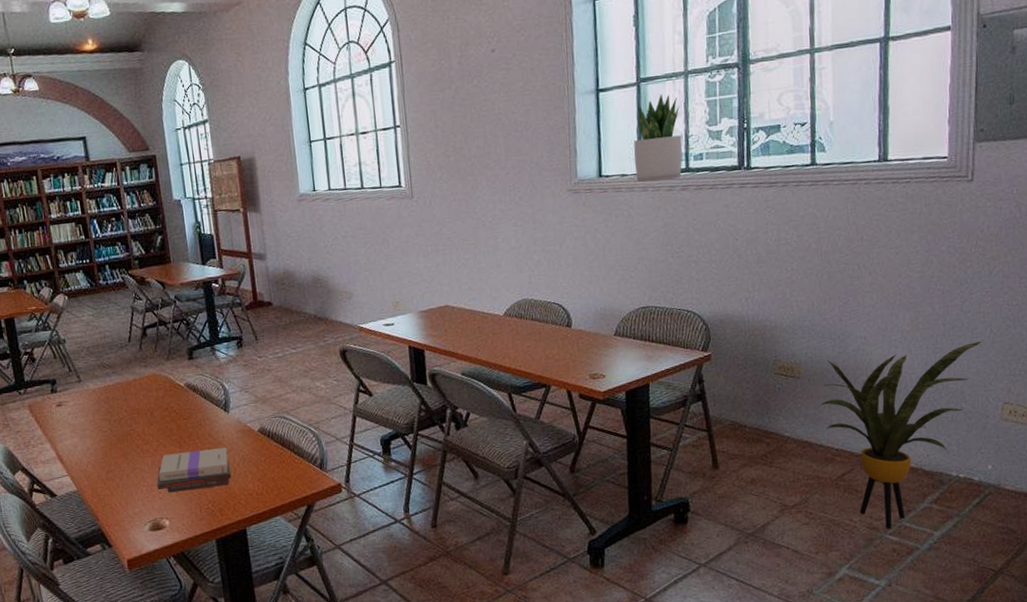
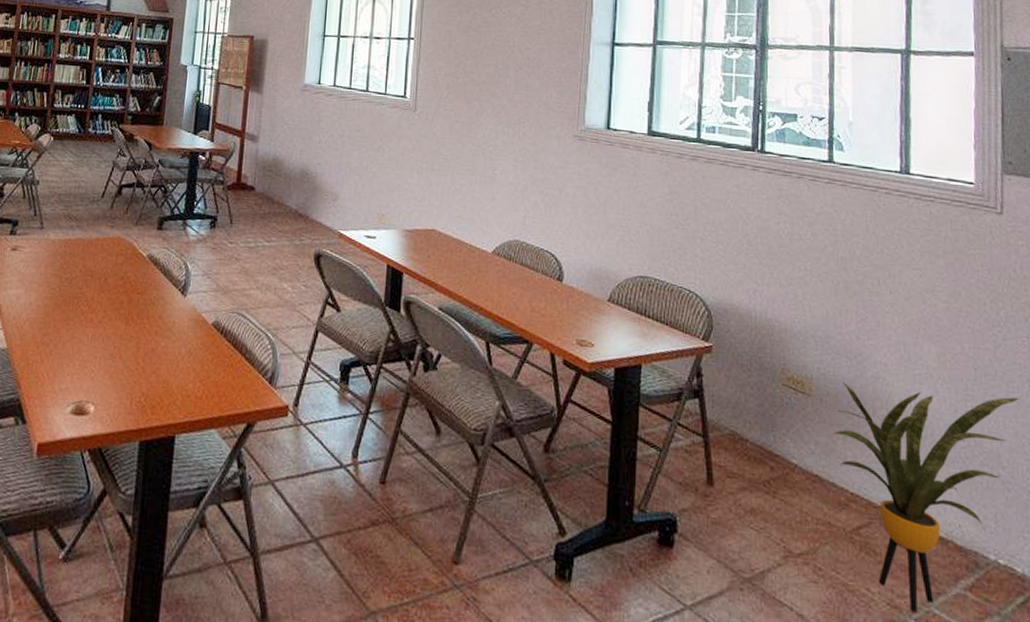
books: present [157,447,232,493] -> none [91,328,175,380]
planter: present [634,93,683,182] -> none [644,59,695,147]

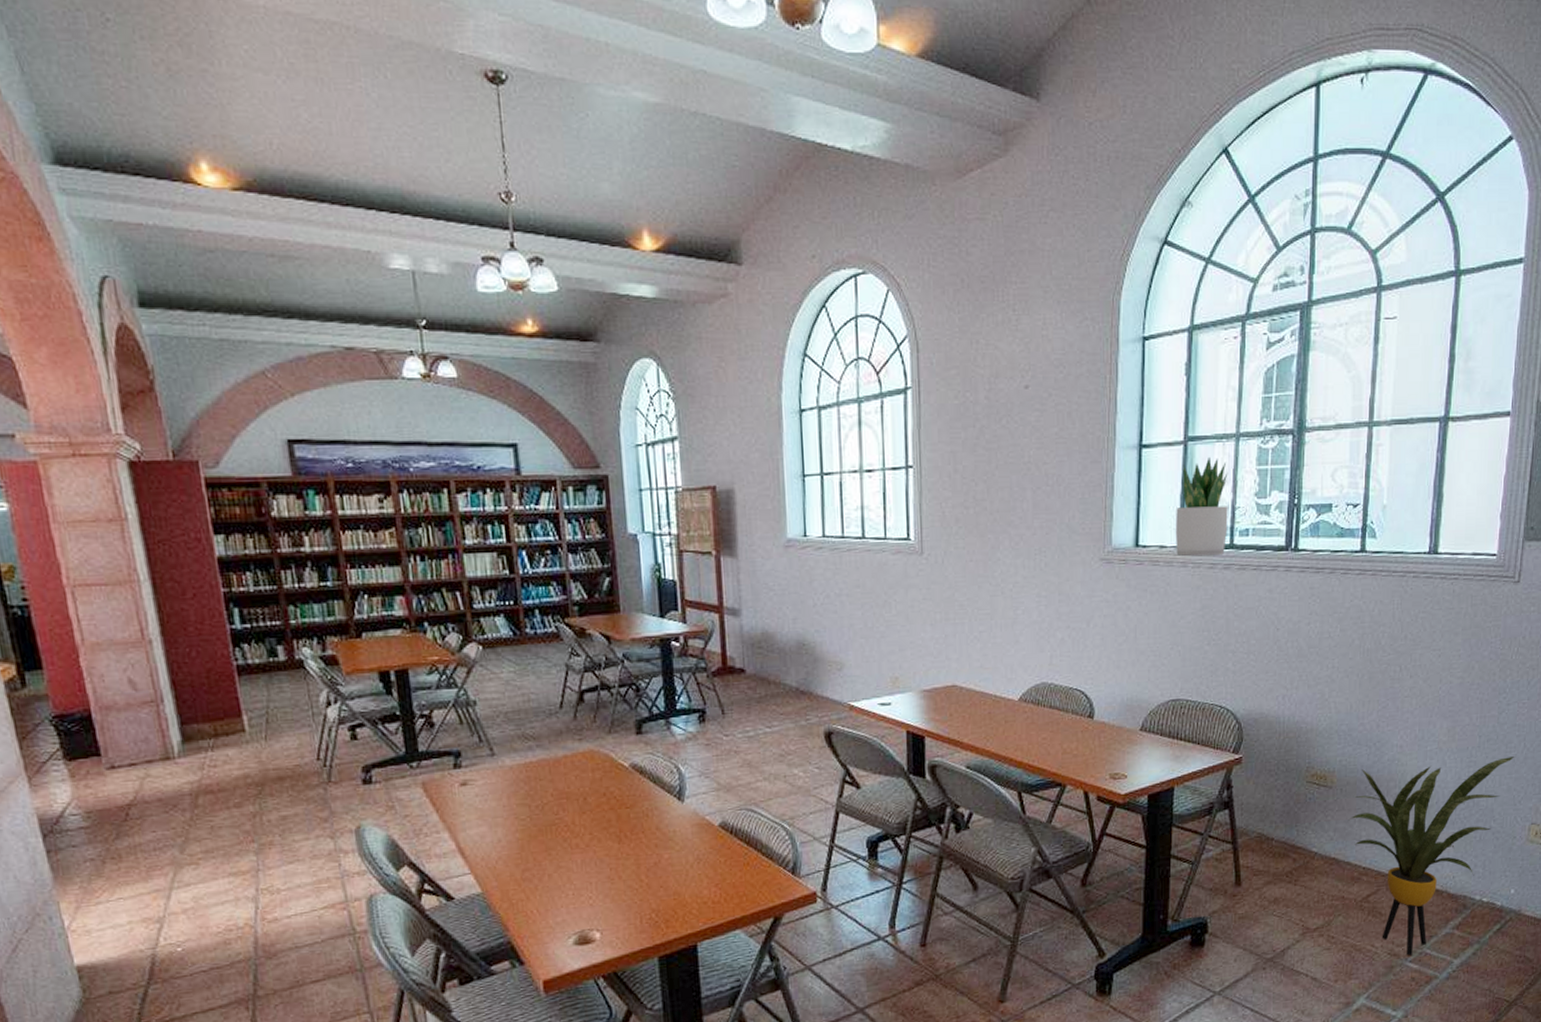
planter: none [644,59,695,147] -> present [1175,456,1228,557]

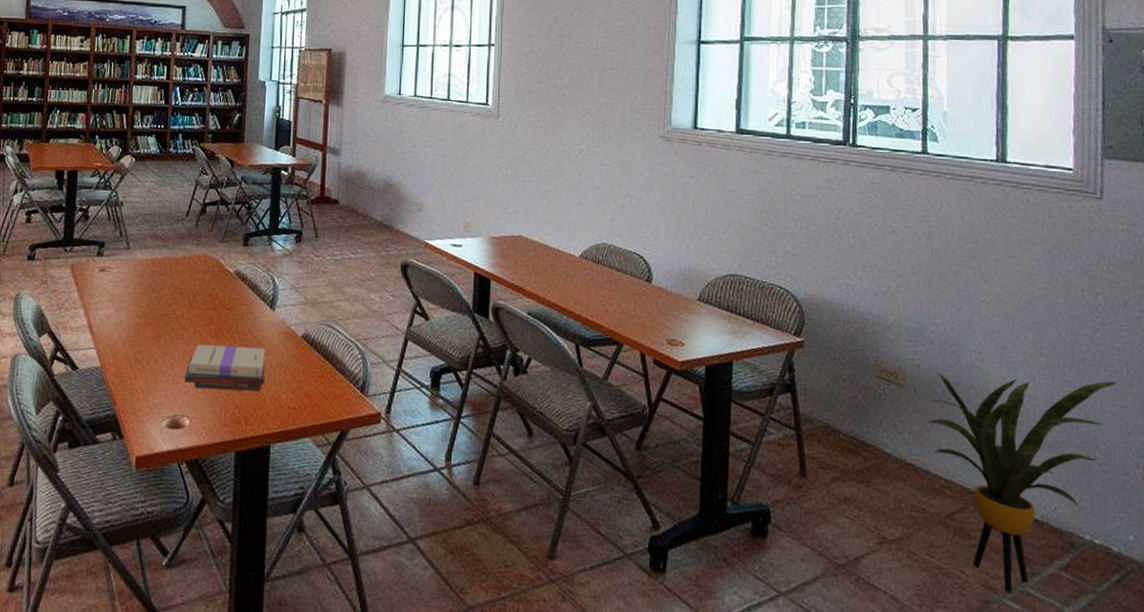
books: none [586,845,683,899] -> present [184,344,266,392]
planter: present [1175,456,1228,557] -> none [732,55,784,144]

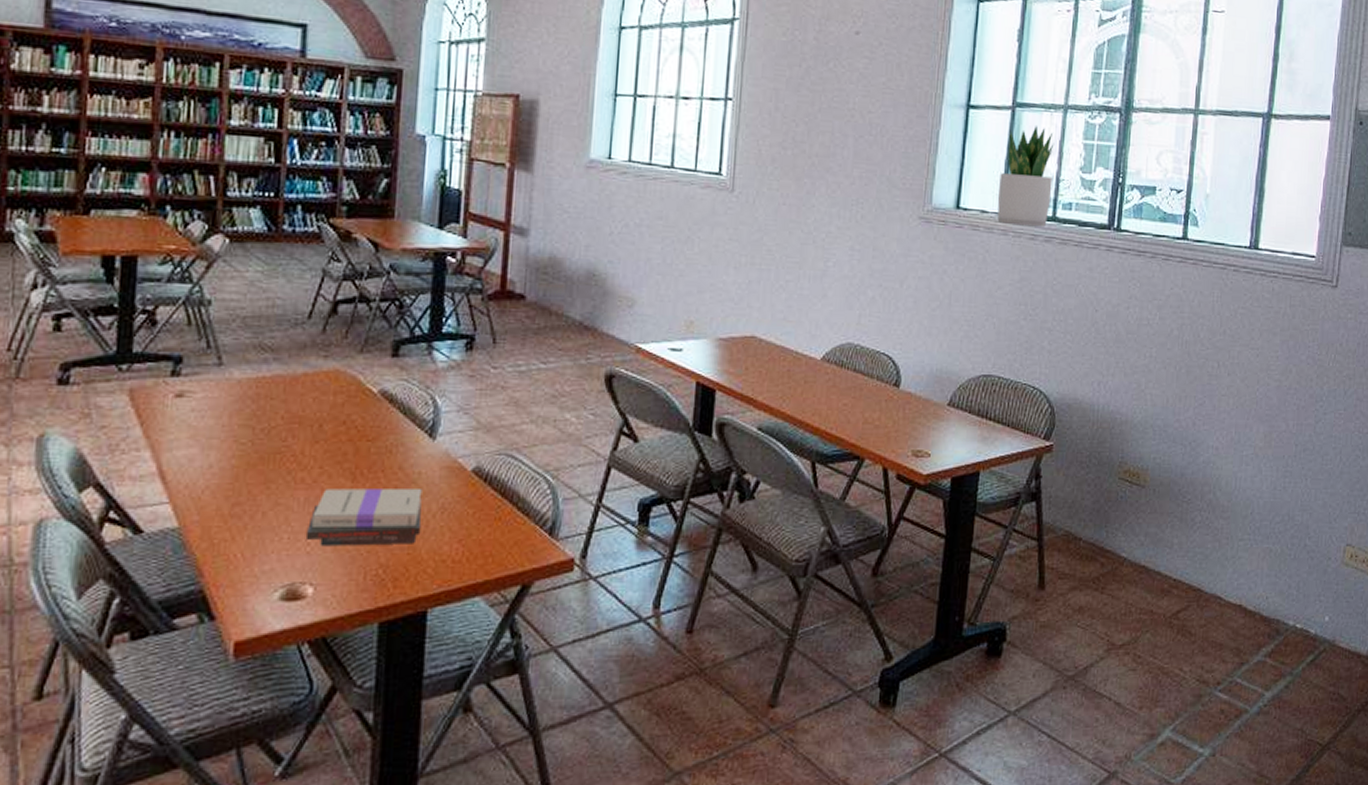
planter: none [732,55,784,144] -> present [997,125,1055,227]
house plant: present [925,372,1118,592] -> none [1160,470,1331,684]

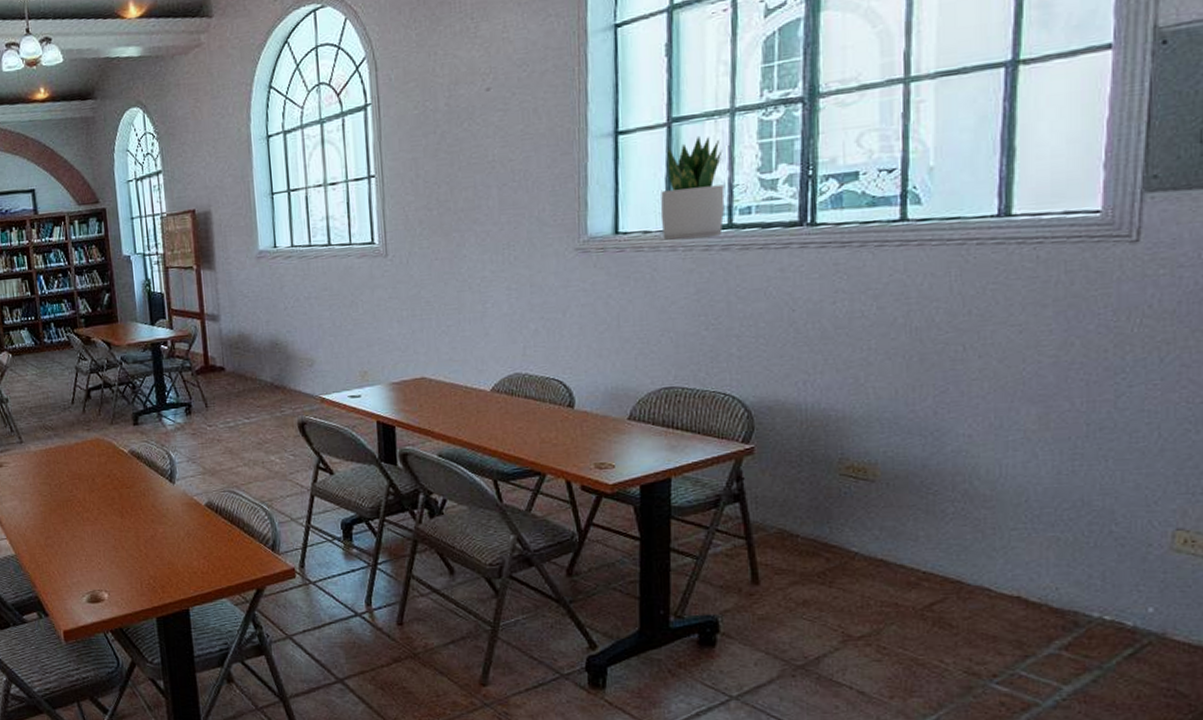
books: present [305,489,422,546] -> none [96,521,176,565]

